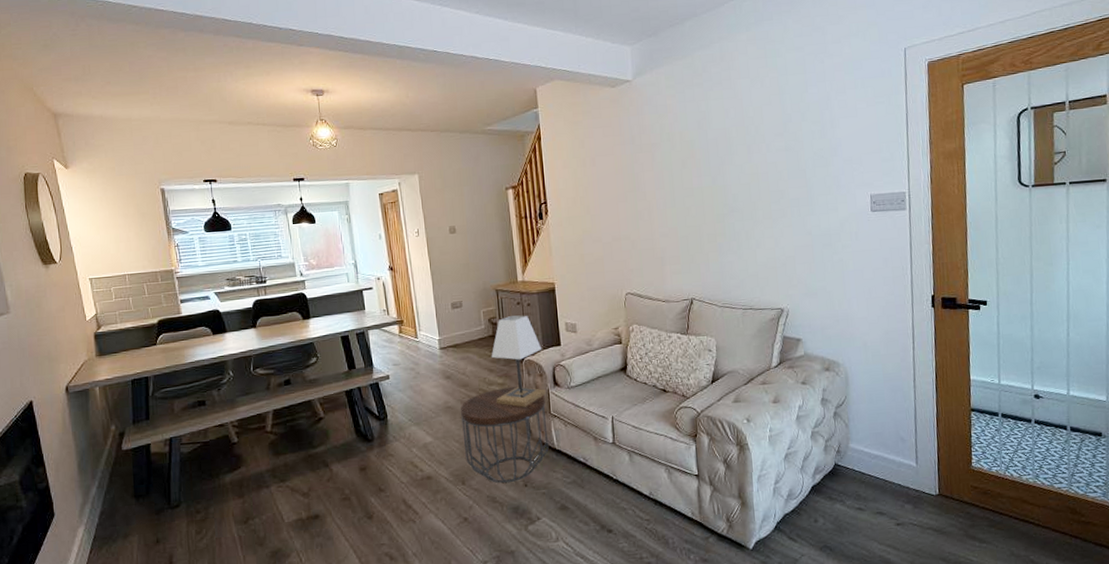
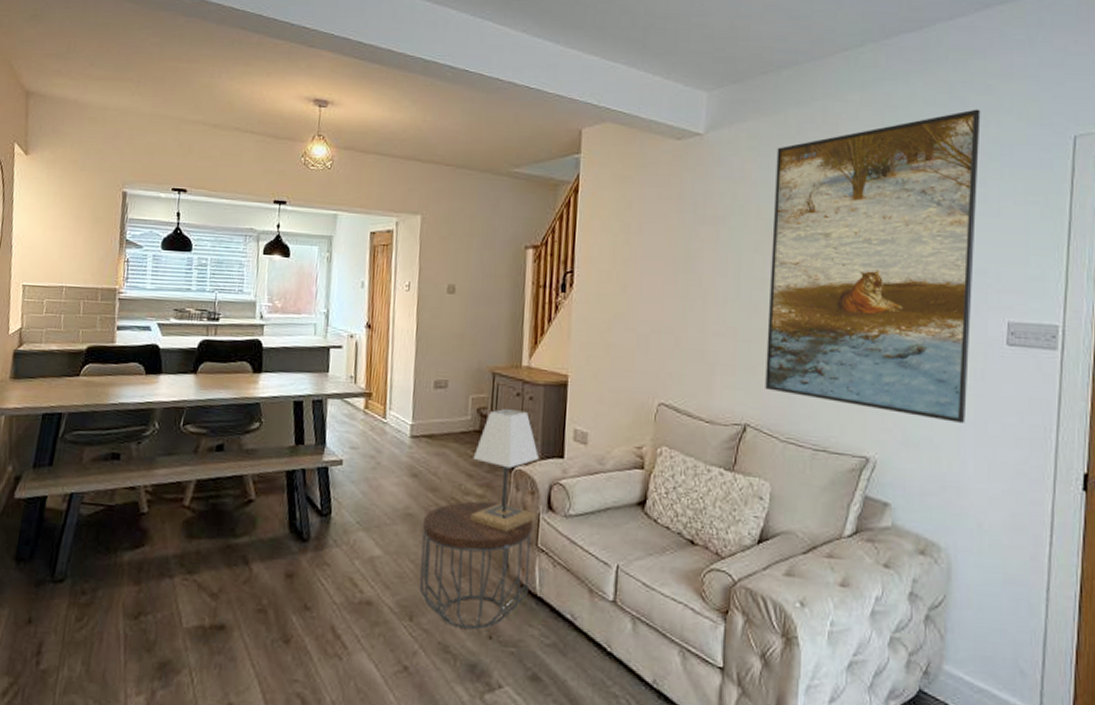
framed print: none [689,36,848,274] -> present [765,109,981,423]

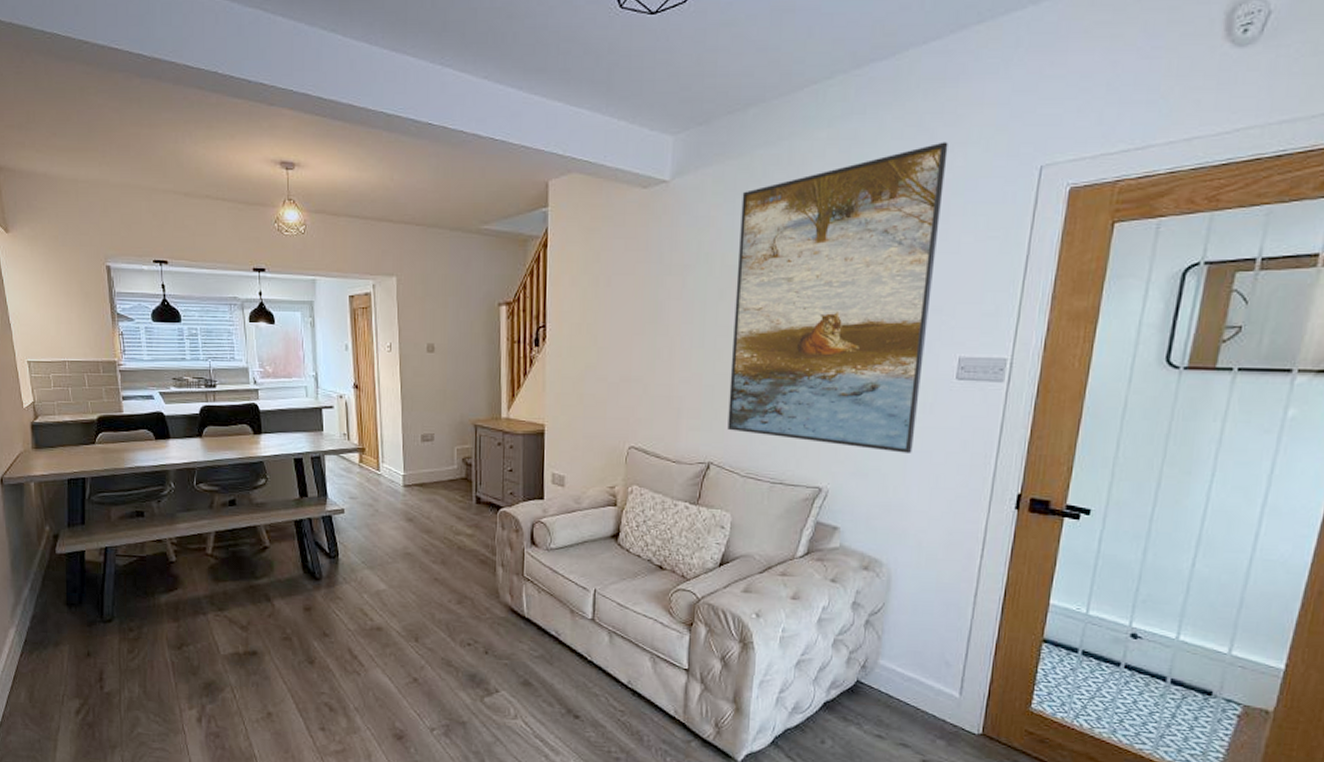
side table: present [419,501,533,631] -> none [420,540,519,648]
lamp: present [471,409,540,532] -> none [461,458,522,565]

